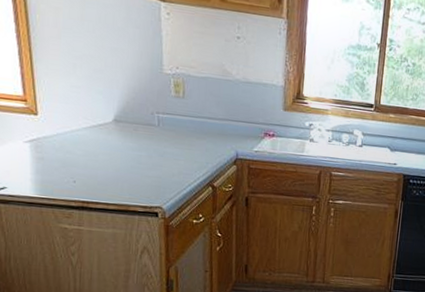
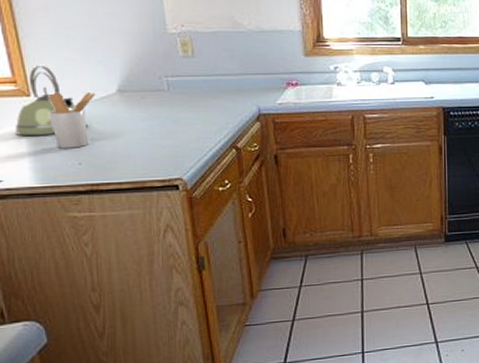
kettle: none [21,87,84,153] -> present [14,65,88,137]
utensil holder: none [52,114,94,168] -> present [48,92,96,149]

